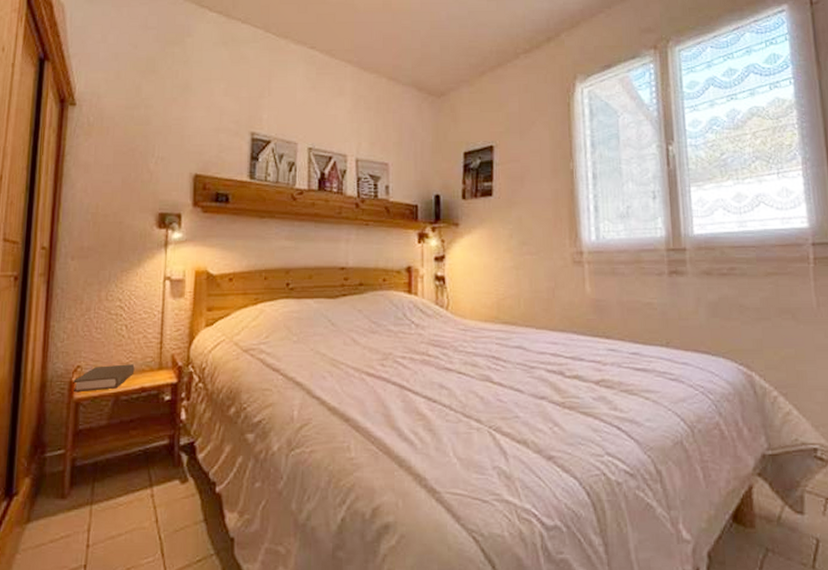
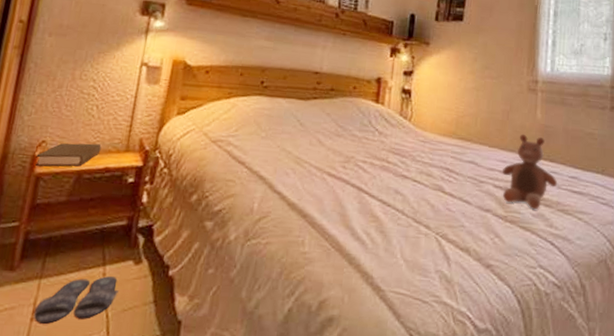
slippers: none [90,498,168,549] -> present [34,276,119,324]
stuffed bear: none [554,311,618,392] -> present [502,134,558,209]

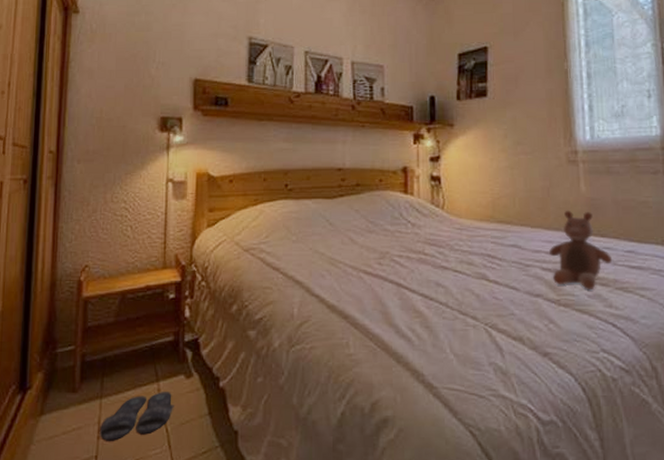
book: present [34,143,101,167] -> none [81,263,140,291]

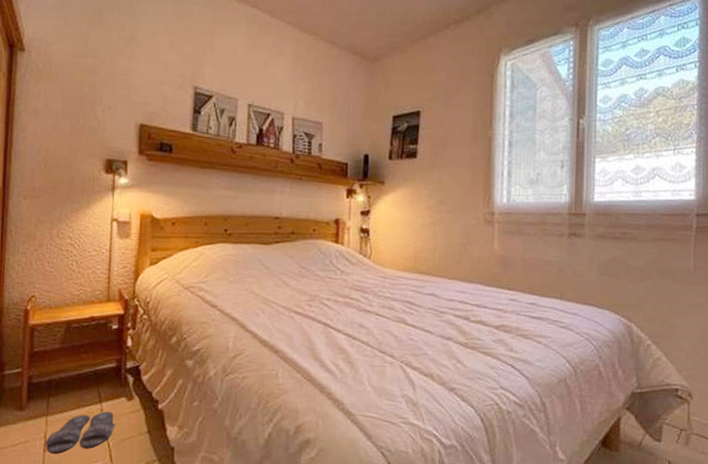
stuffed bear: present [549,210,613,289] -> none [462,265,517,335]

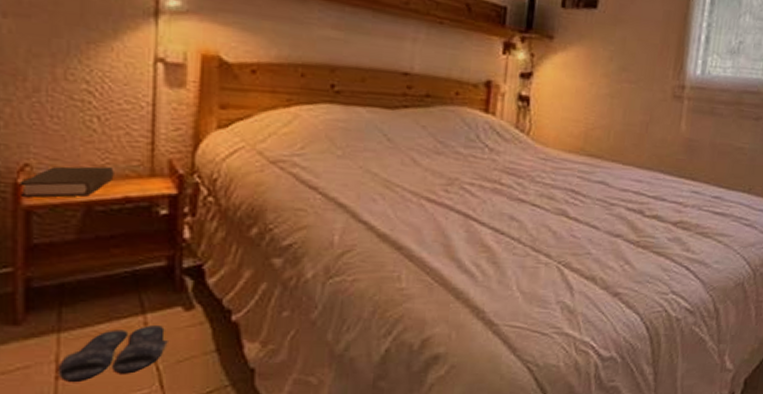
book: none [28,296,85,319] -> present [19,166,114,198]

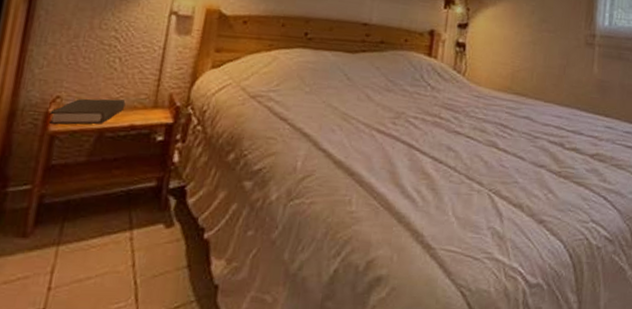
slippers: present [59,325,168,382] -> none [52,241,148,293]

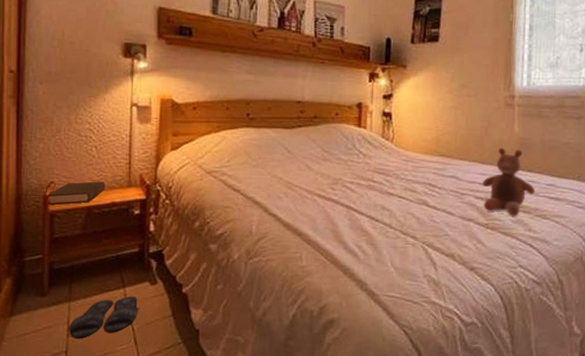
slippers: none [52,241,148,293] -> present [69,296,140,338]
stuffed bear: none [556,88,613,164] -> present [483,147,536,216]

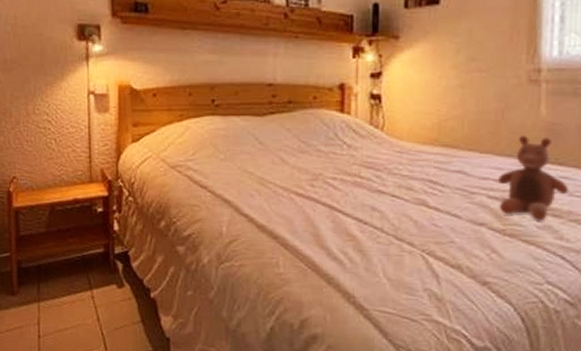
book: present [47,181,105,205] -> none [11,176,67,202]
slippers: present [69,296,140,338] -> none [40,299,108,340]

